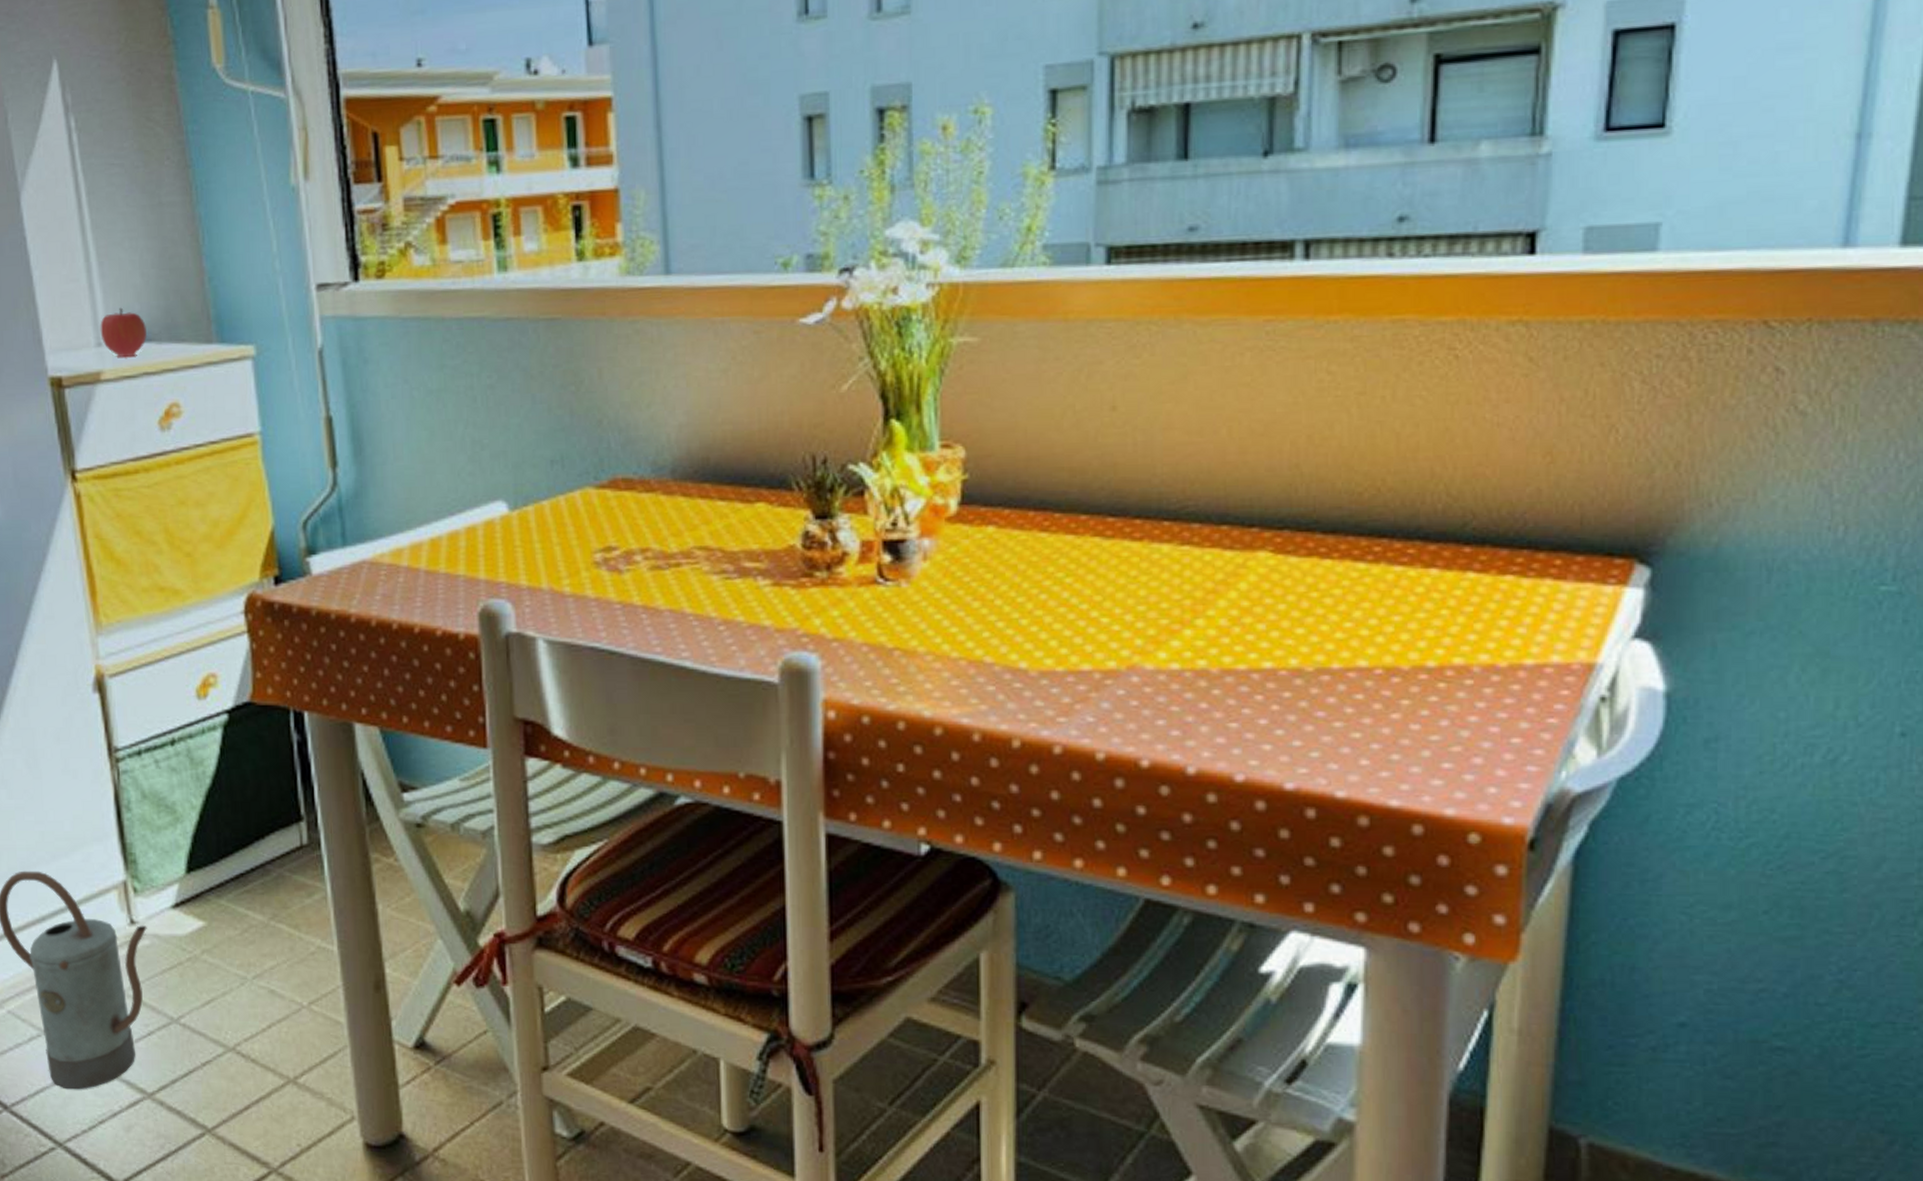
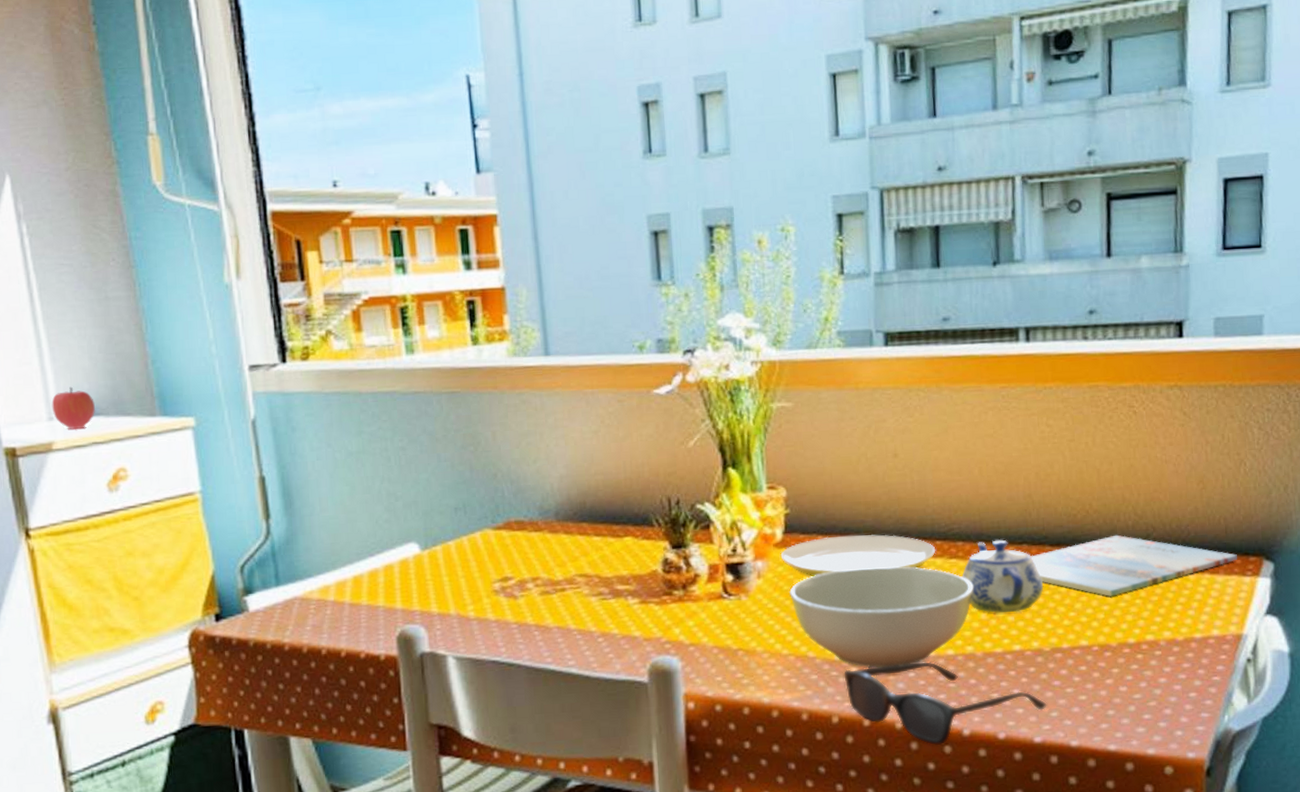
plate: none [954,509,1163,561] -> present [780,534,936,576]
bowl: none [962,551,1212,680] -> present [788,566,974,668]
sunglasses: none [1030,675,1305,784] -> present [844,661,1047,745]
teapot: none [1196,522,1310,619] -> present [961,539,1044,613]
magazine: none [1294,521,1596,604] -> present [1031,534,1237,597]

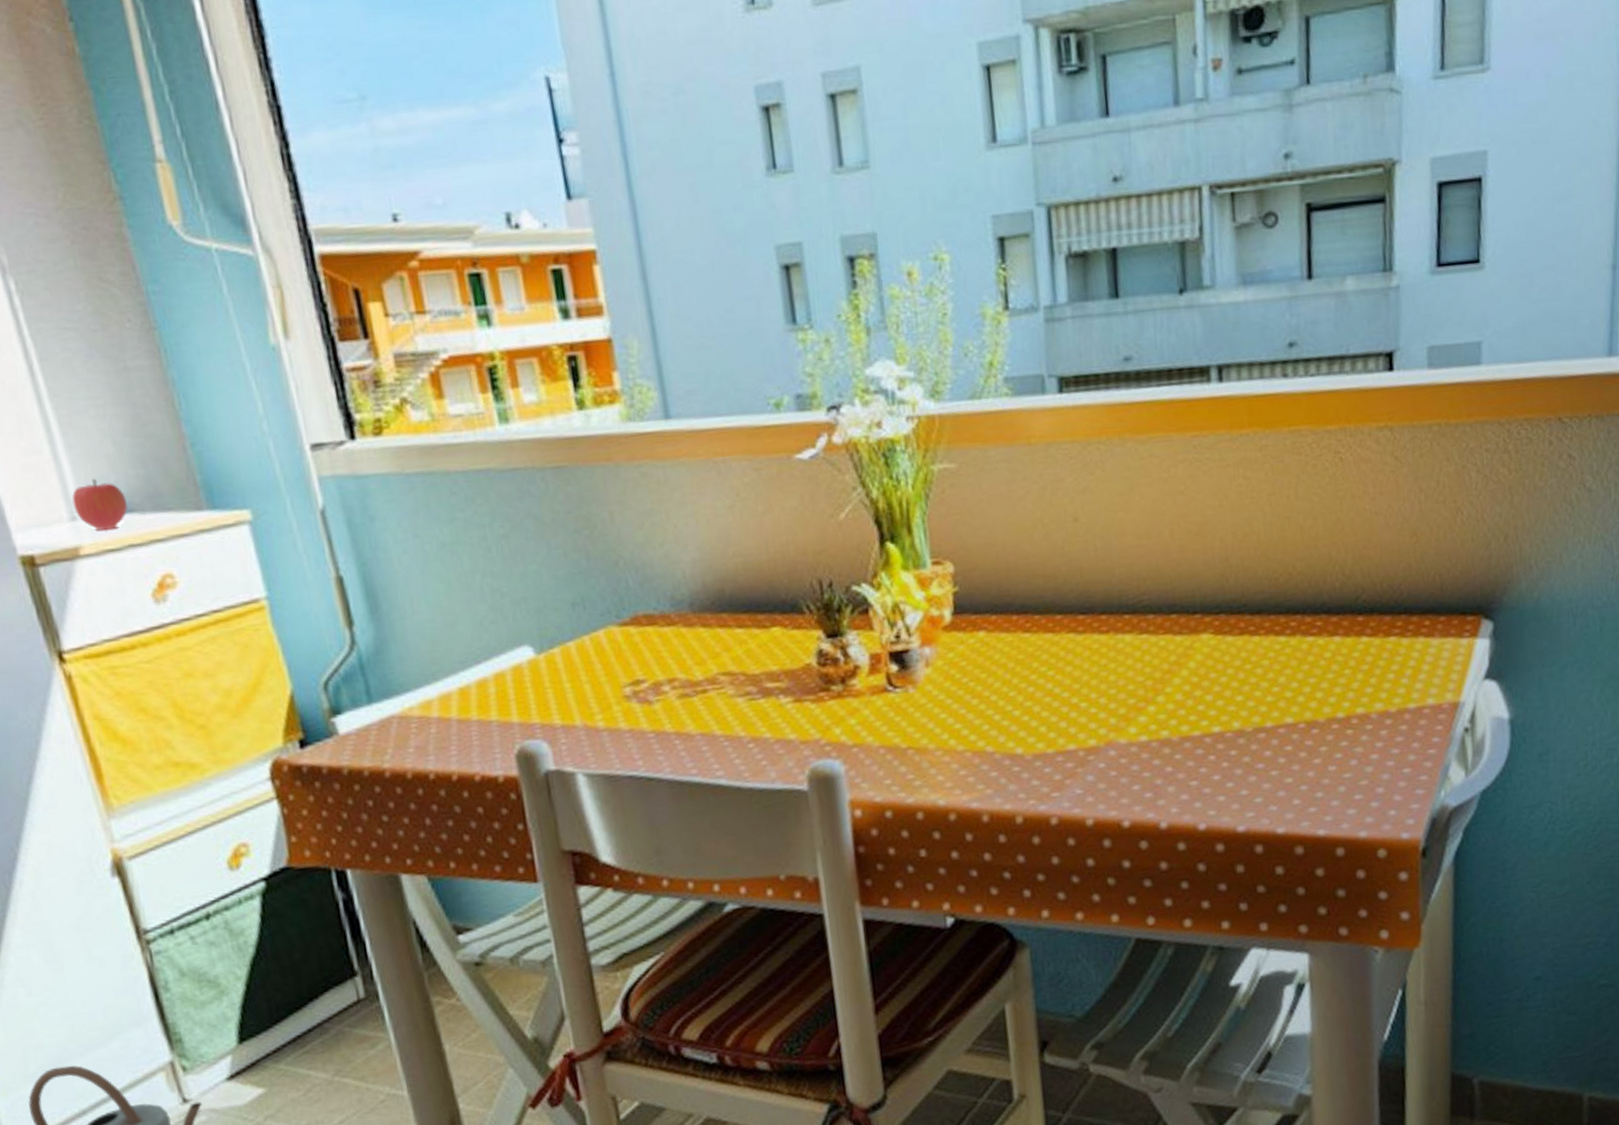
plate: present [780,534,936,576] -> none [950,610,1125,662]
bowl: present [788,566,974,668] -> none [961,645,1168,761]
sunglasses: present [844,661,1047,745] -> none [1027,750,1251,841]
teapot: present [961,539,1044,613] -> none [1153,610,1244,692]
magazine: present [1031,534,1237,597] -> none [1229,598,1454,668]

